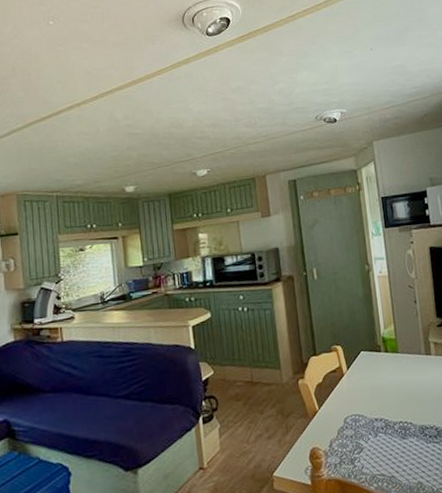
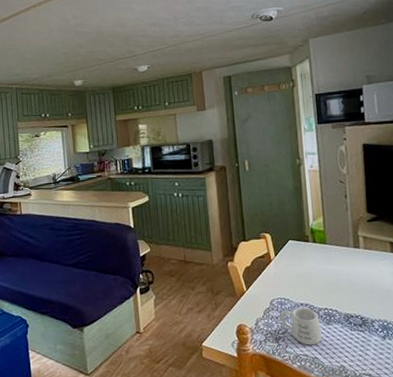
mug: none [355,422,399,464] -> present [280,307,323,346]

